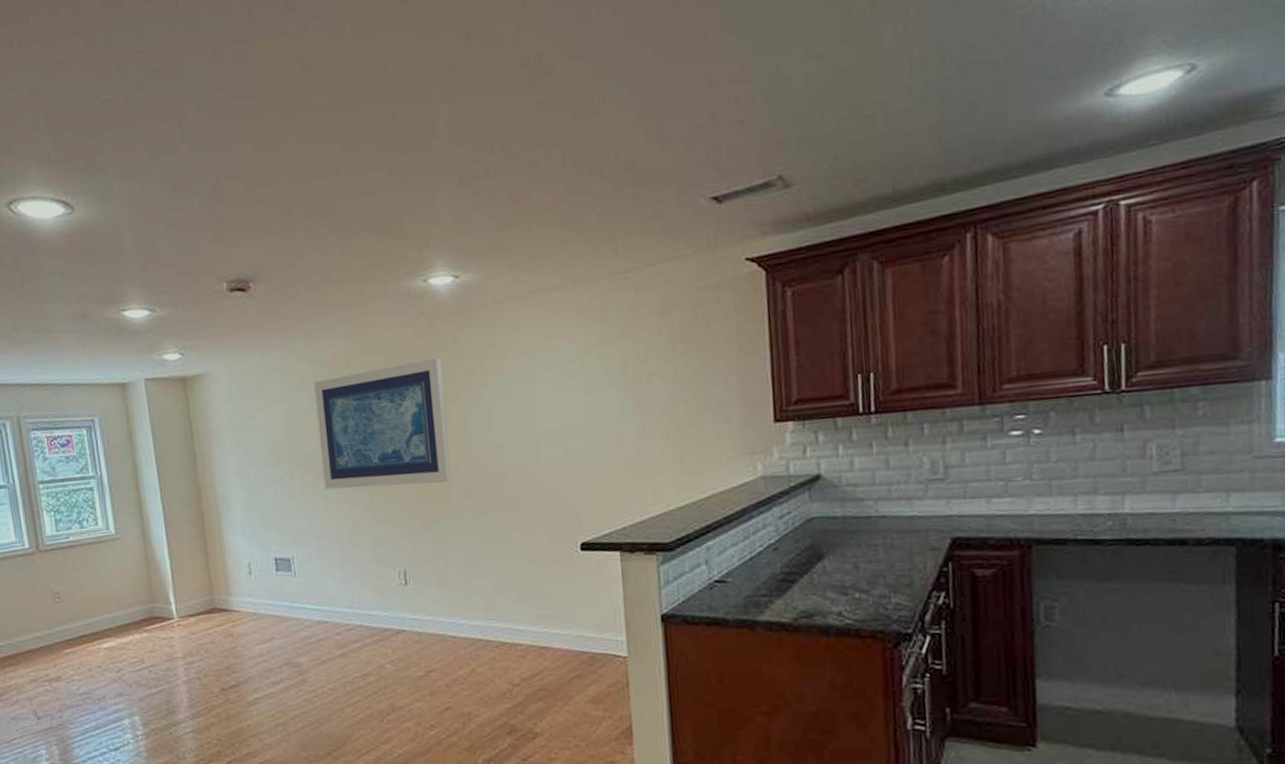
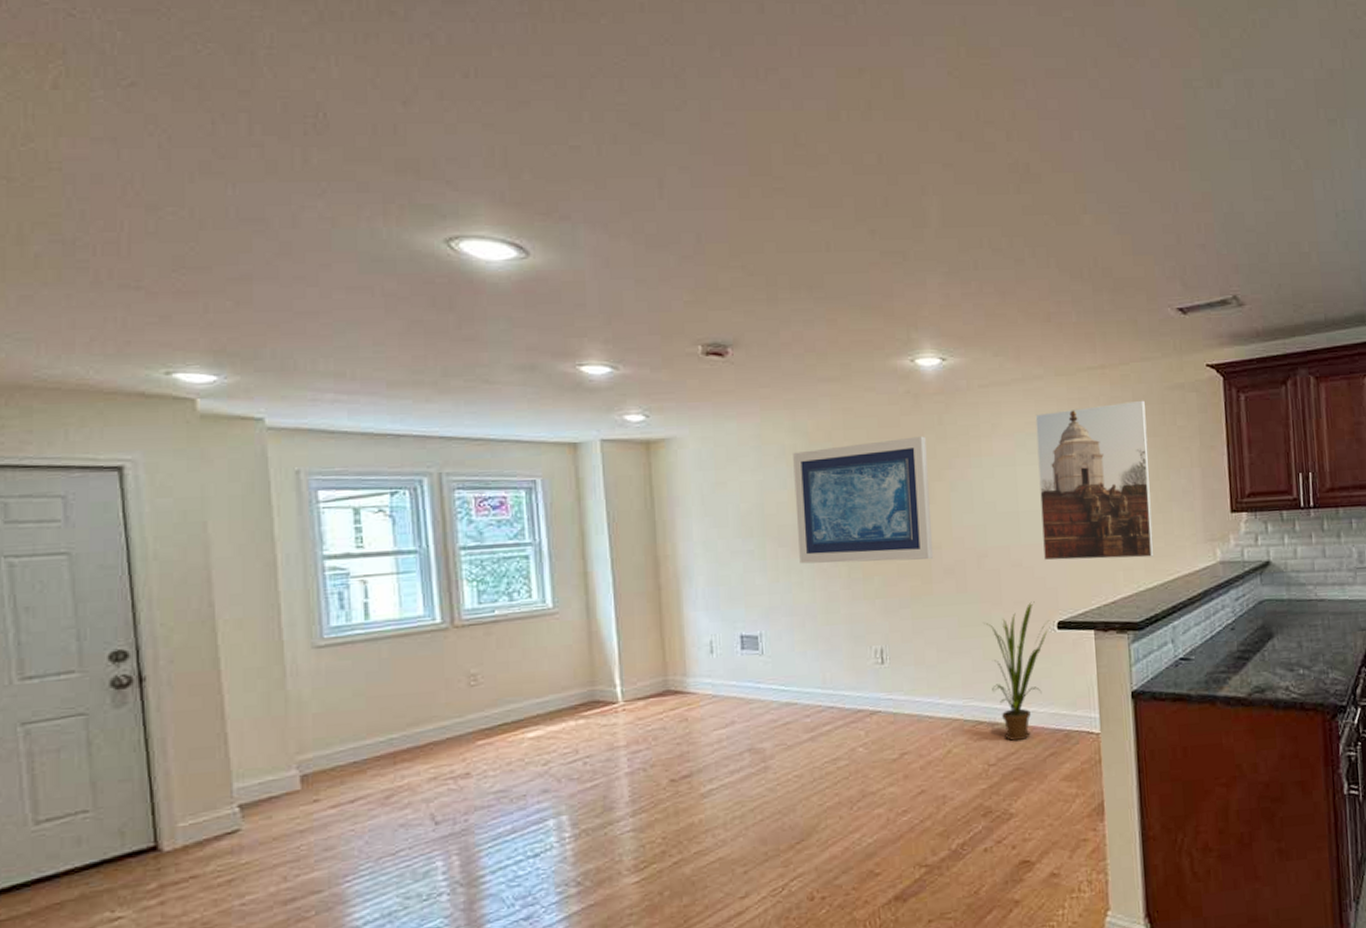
house plant: none [504,522,573,662] -> present [984,601,1050,741]
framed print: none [553,304,686,481] -> present [1035,400,1154,561]

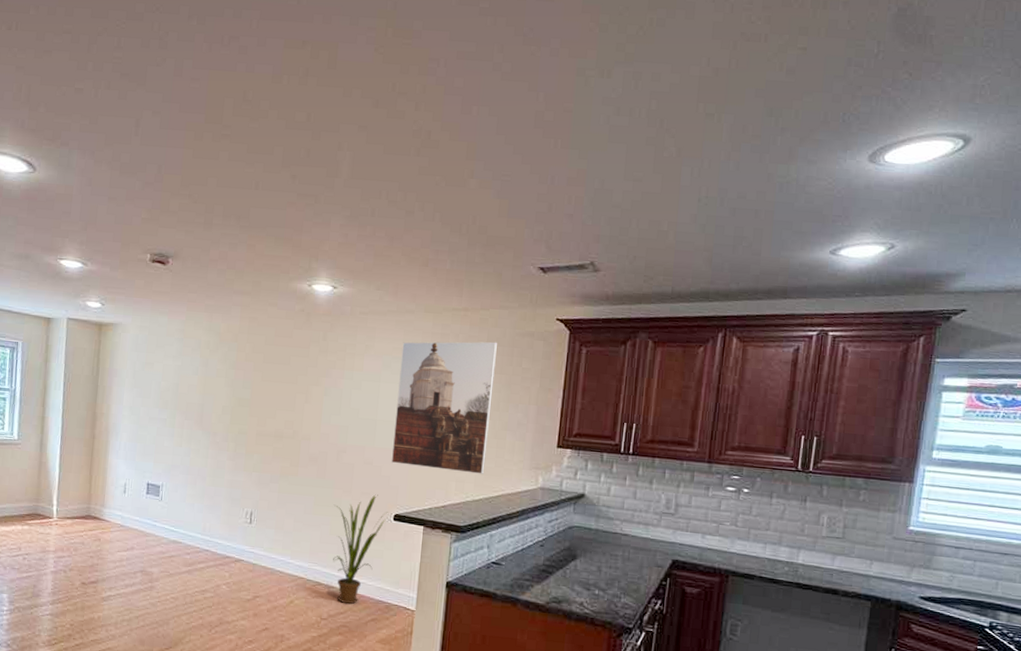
wall art: present [793,436,934,564] -> none [199,347,311,448]

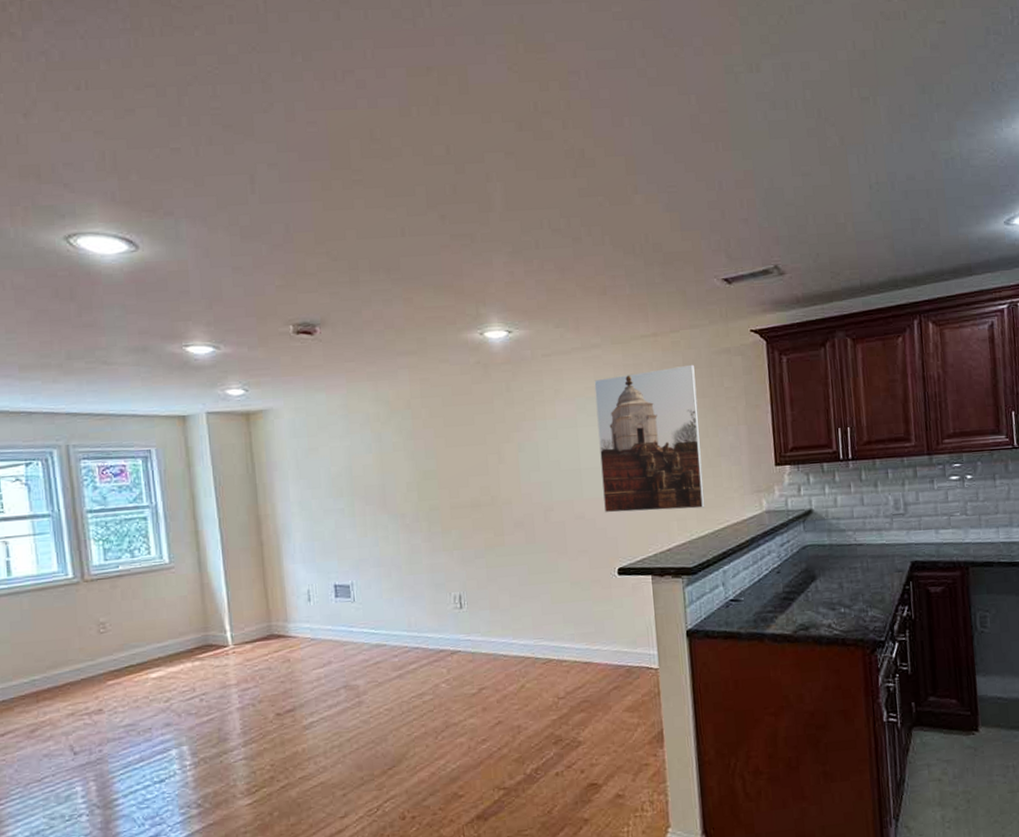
house plant: present [333,494,388,604] -> none [551,550,611,676]

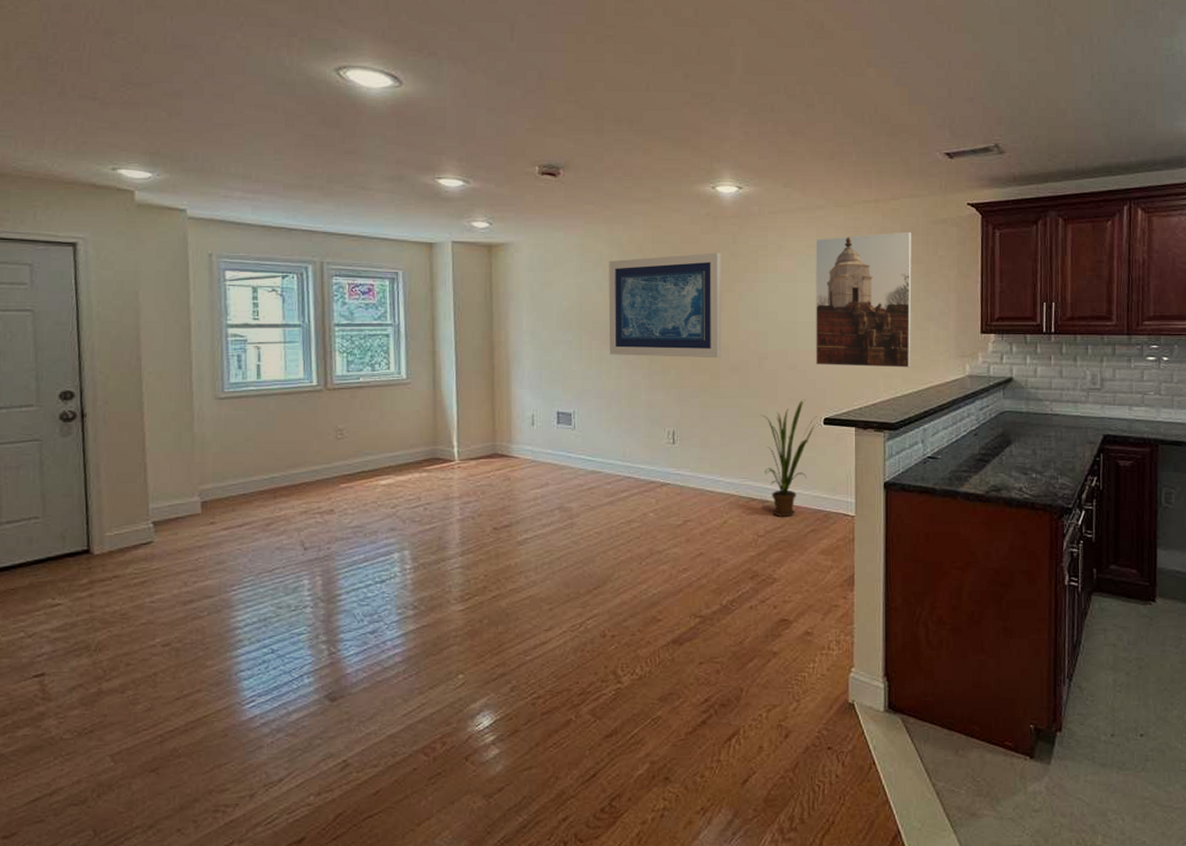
wall art: none [376,402,505,520] -> present [608,253,722,358]
house plant: none [551,550,611,676] -> present [761,399,818,517]

